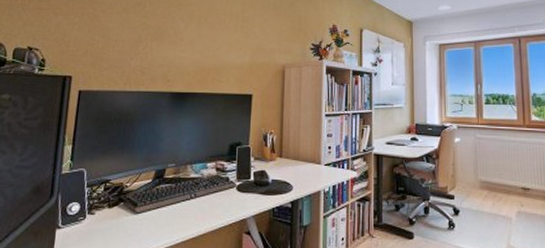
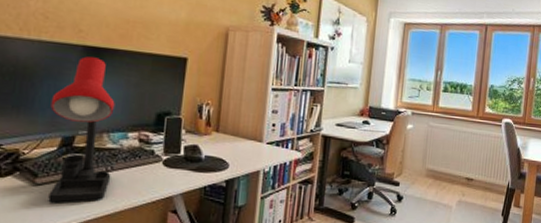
desk lamp: none [145,101,196,229] -> present [48,56,115,203]

